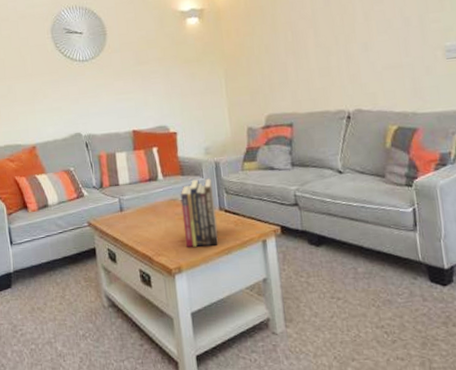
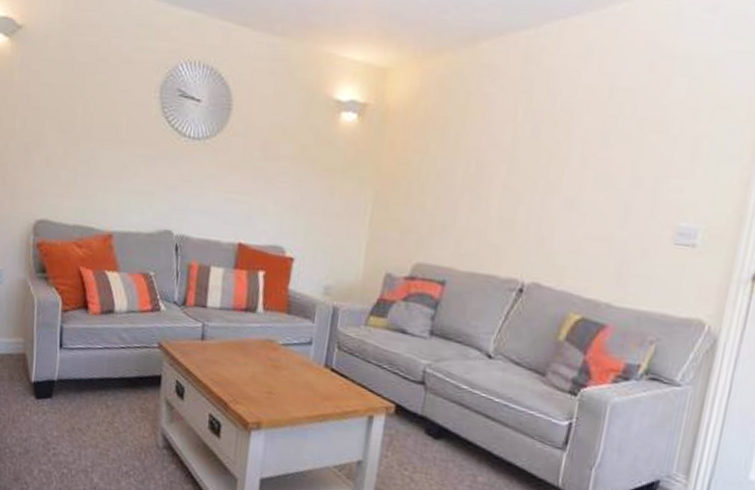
books: present [180,178,218,248] -> none [272,322,325,408]

